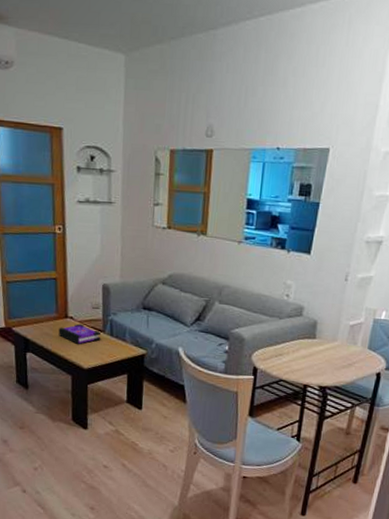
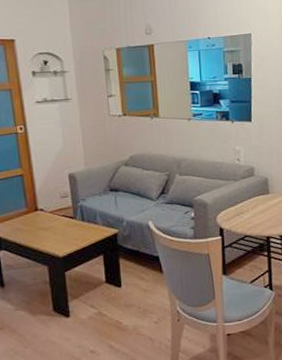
board game: present [58,323,101,345] -> none [30,214,73,235]

